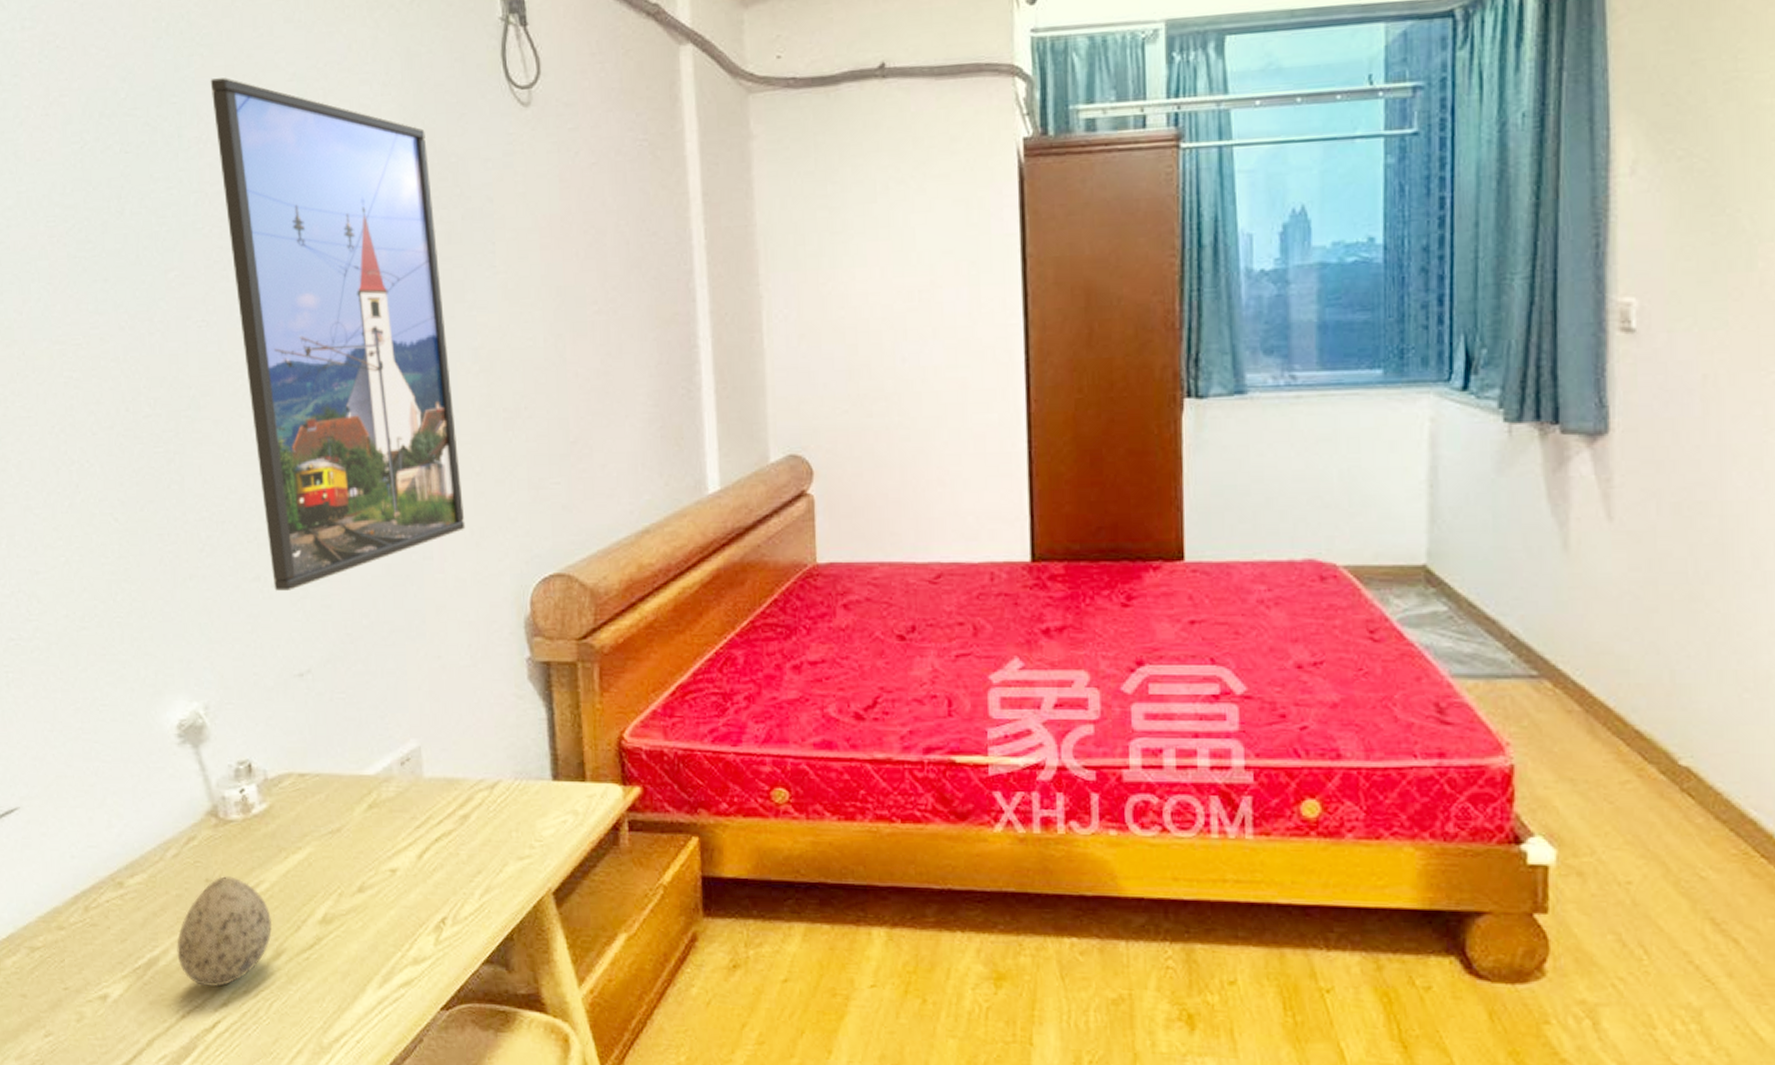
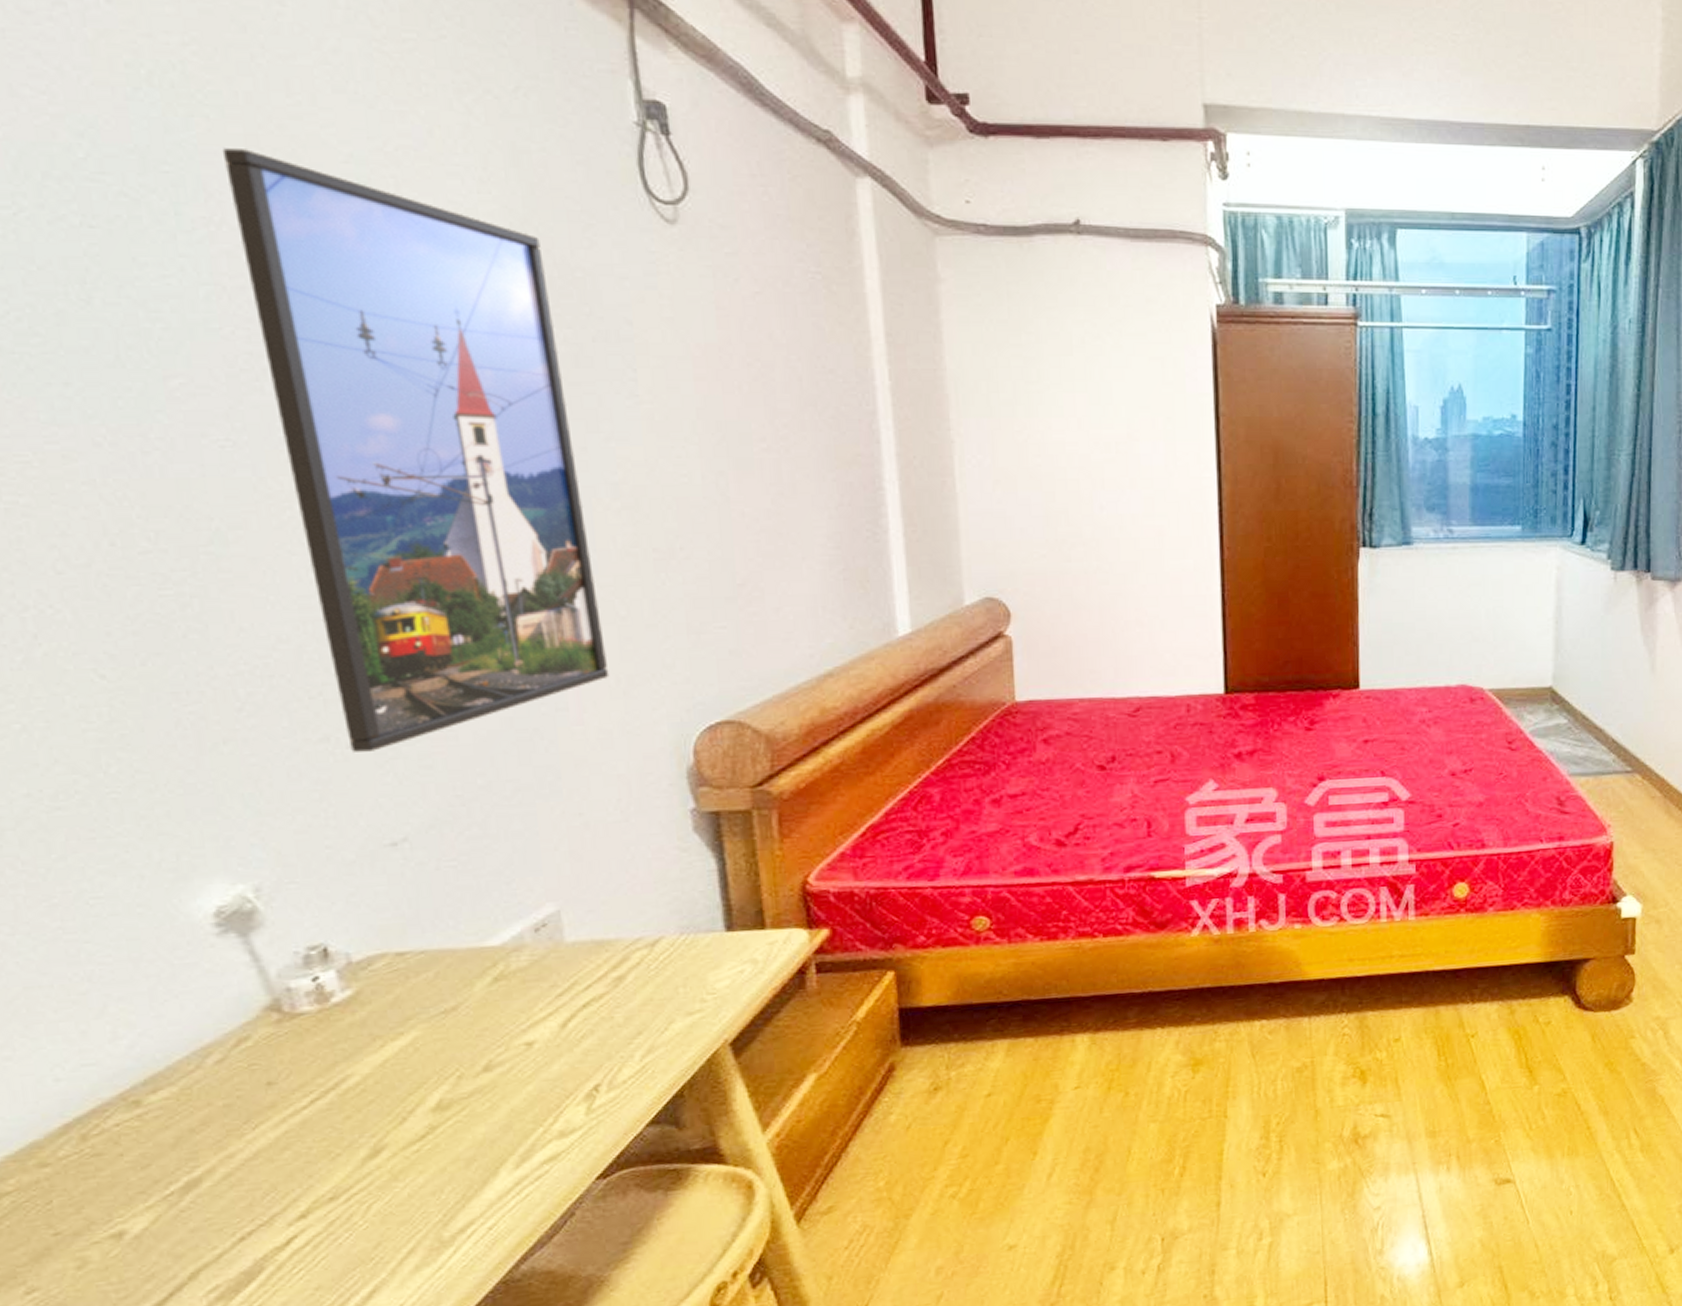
decorative egg: present [177,876,273,988] -> none [227,1075,367,1201]

